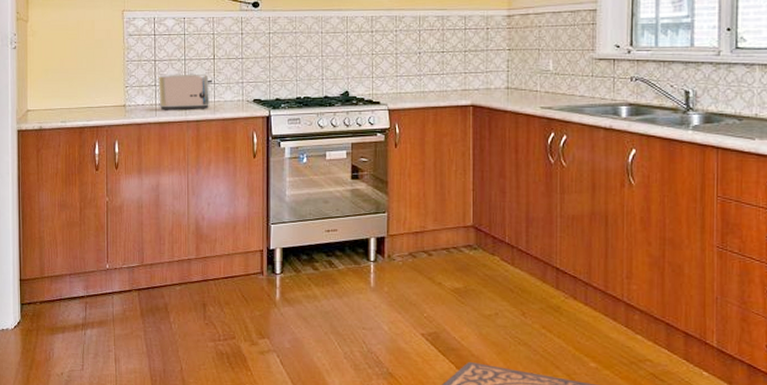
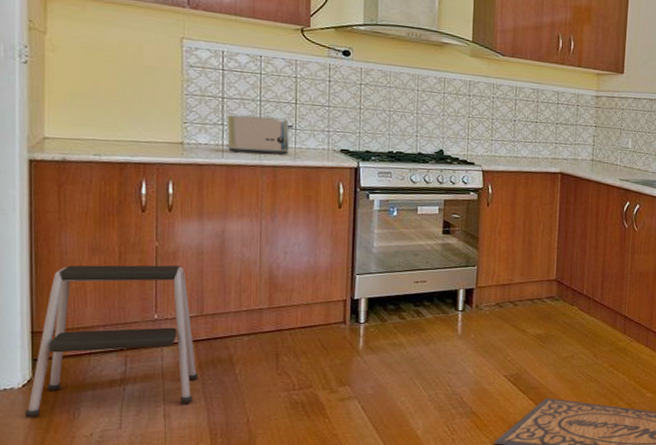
step stool: none [15,218,141,356] -> present [24,265,198,417]

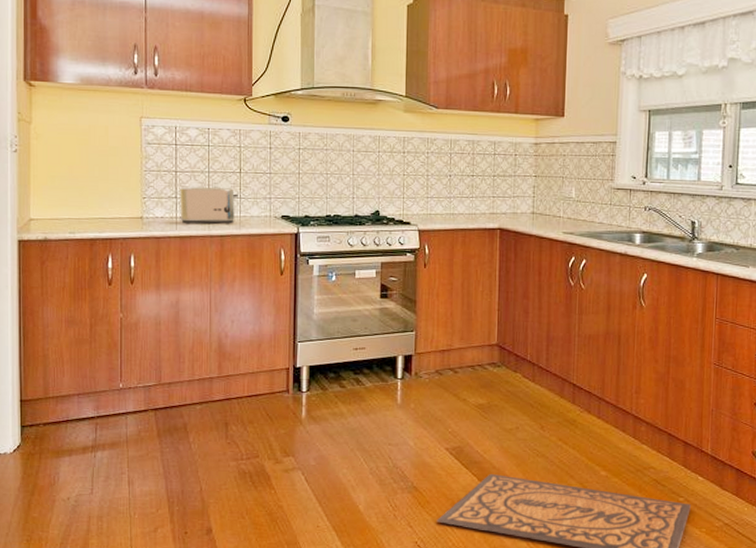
step stool: present [24,265,198,417] -> none [15,336,157,481]

